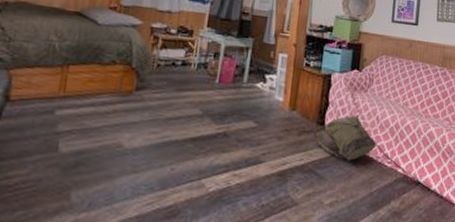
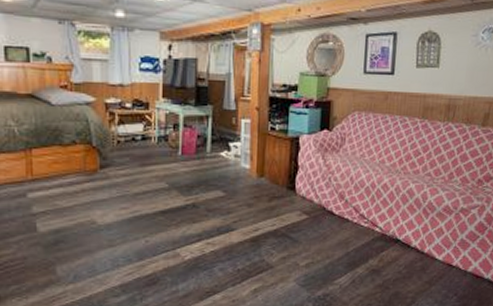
backpack: present [313,115,376,161] -> none [284,177,351,223]

